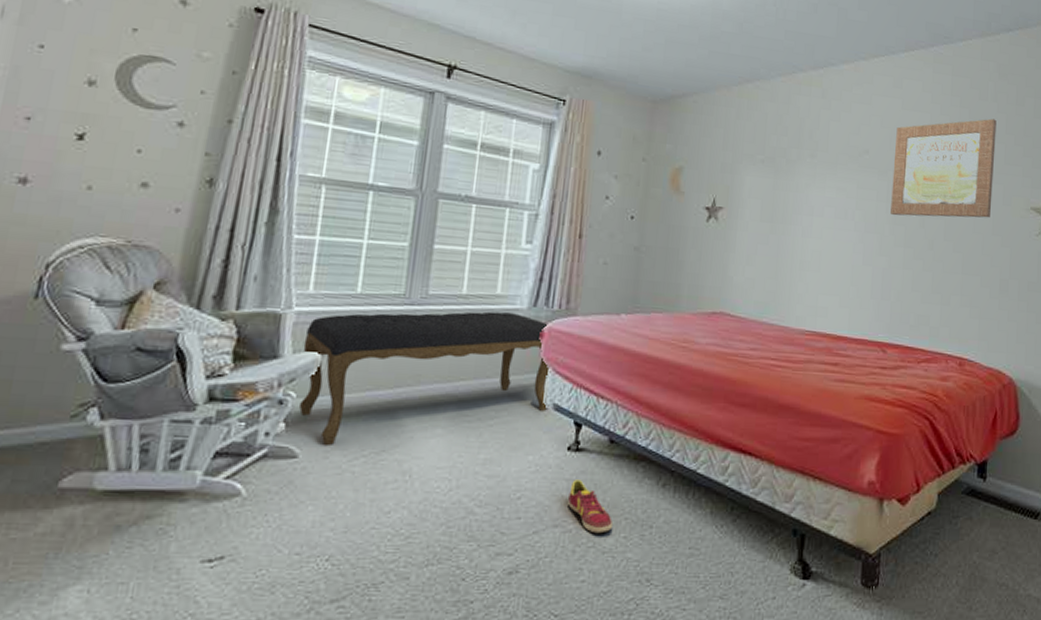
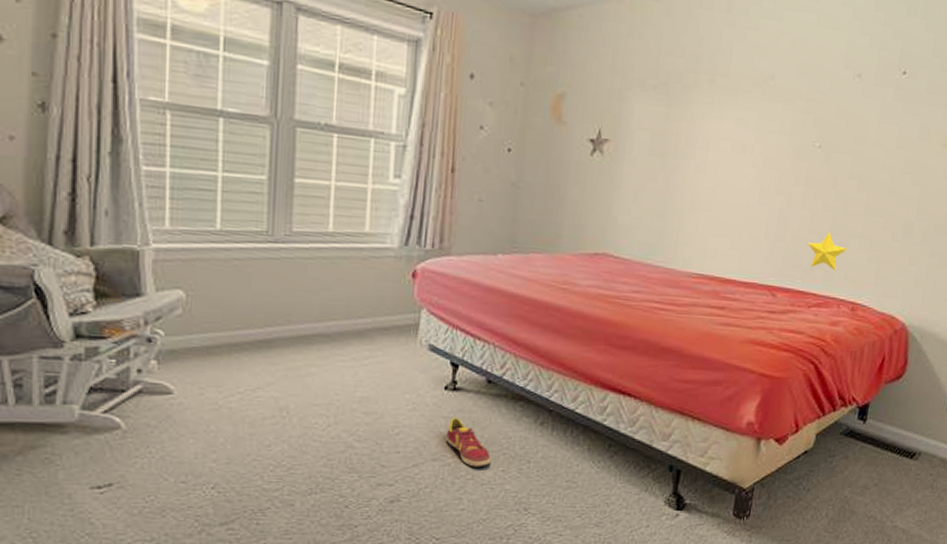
bench: present [299,311,551,447] -> none [166,250,425,384]
wall art: present [890,118,997,218] -> none [793,39,924,154]
decorative star: none [911,289,950,327] -> present [807,231,848,271]

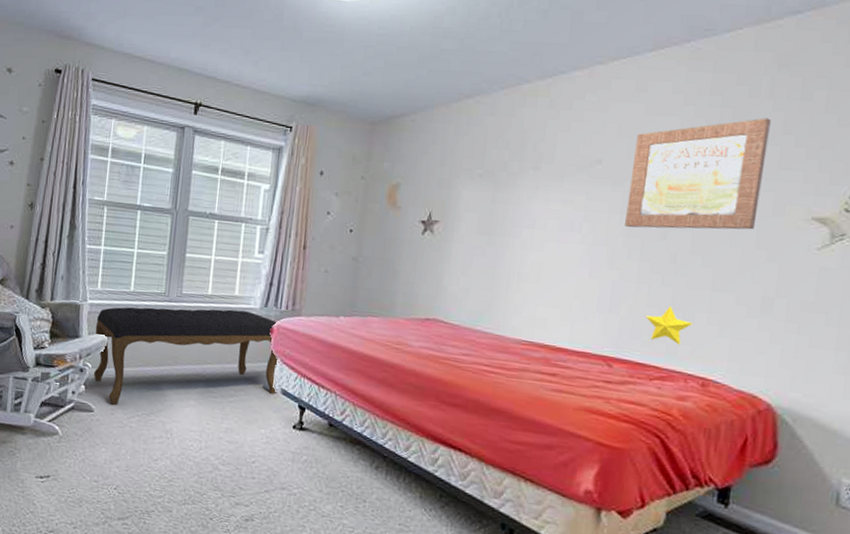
bench: none [166,250,425,384] -> present [94,307,279,406]
shoe: present [446,417,492,467] -> none [293,453,332,500]
wall art: none [793,39,924,154] -> present [625,118,771,230]

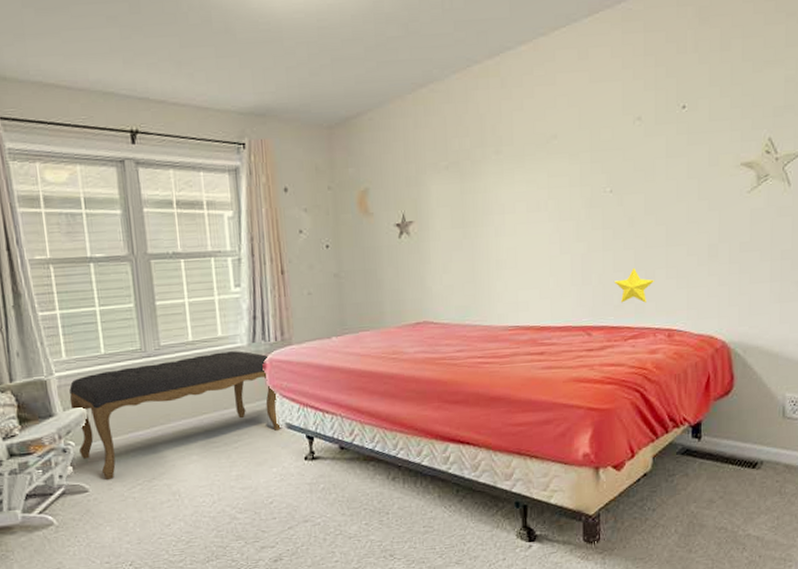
wall art: present [625,118,771,230] -> none [584,72,698,199]

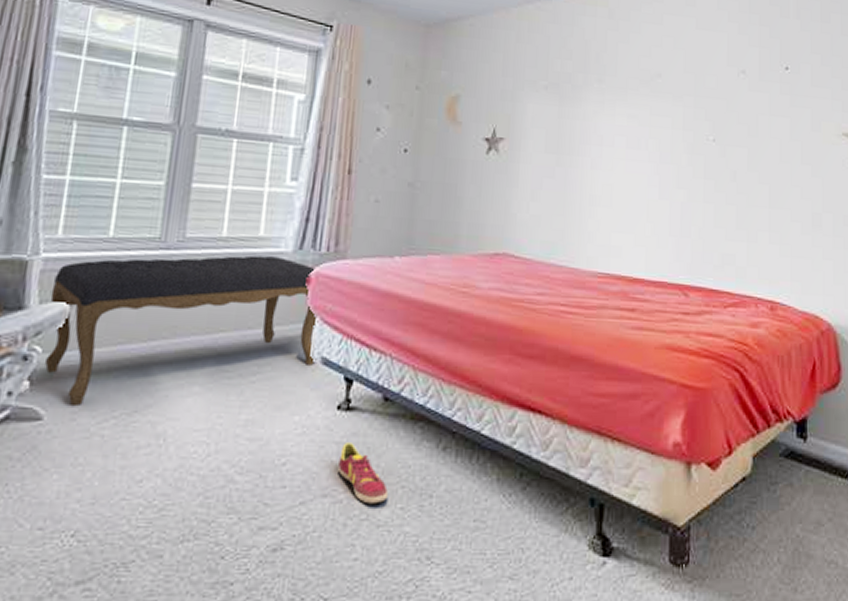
shoe: none [312,482,355,524] -> present [338,442,389,504]
decorative star: present [613,267,655,303] -> none [714,225,758,267]

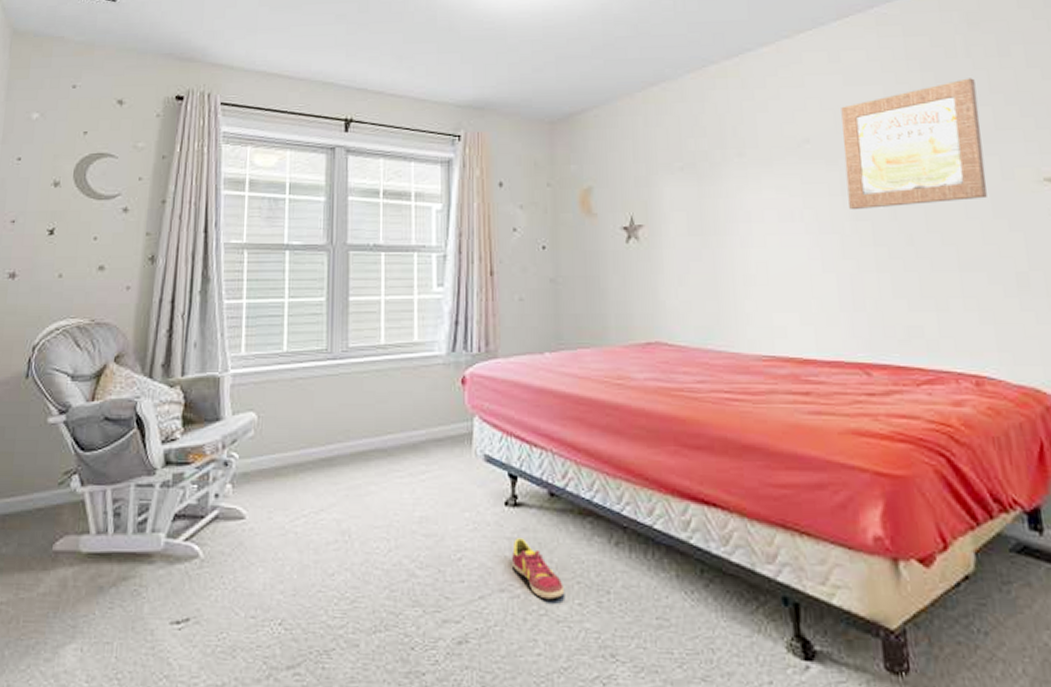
bench: present [45,255,319,407] -> none [241,360,480,507]
wall art: none [688,37,800,146] -> present [841,78,987,210]

